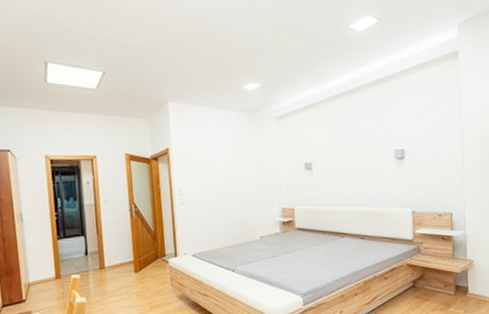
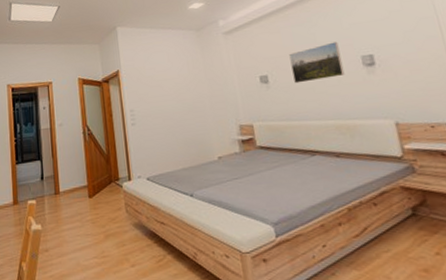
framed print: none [333,134,379,172] -> present [289,41,345,84]

